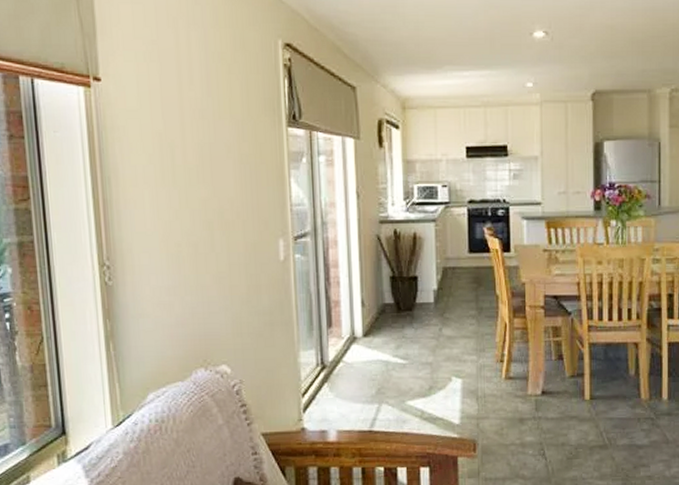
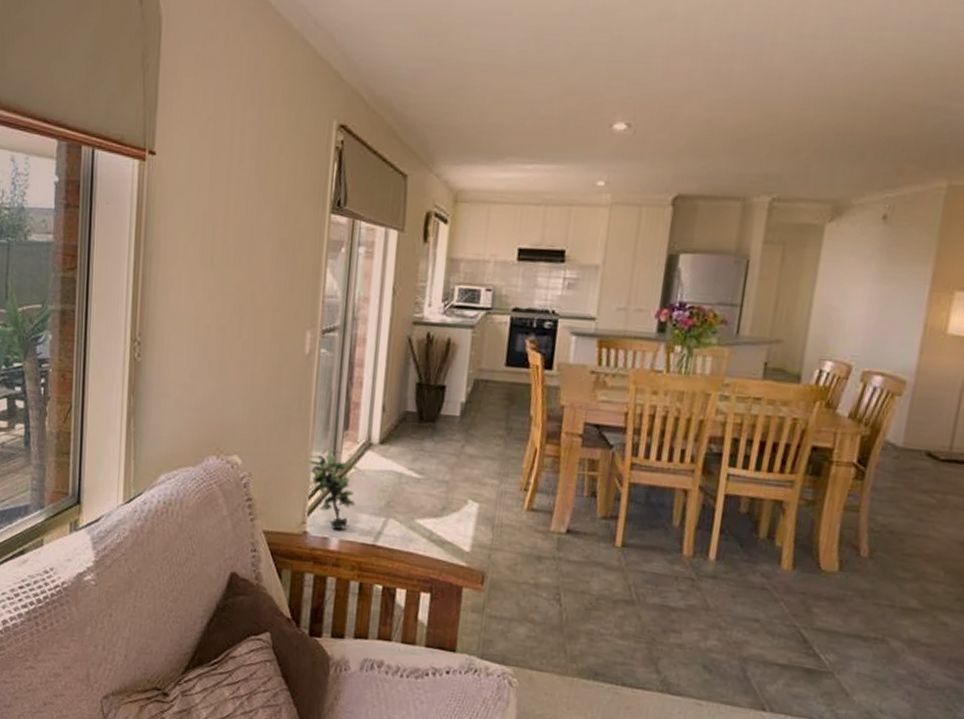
potted plant: none [296,346,348,422] -> present [307,448,356,530]

